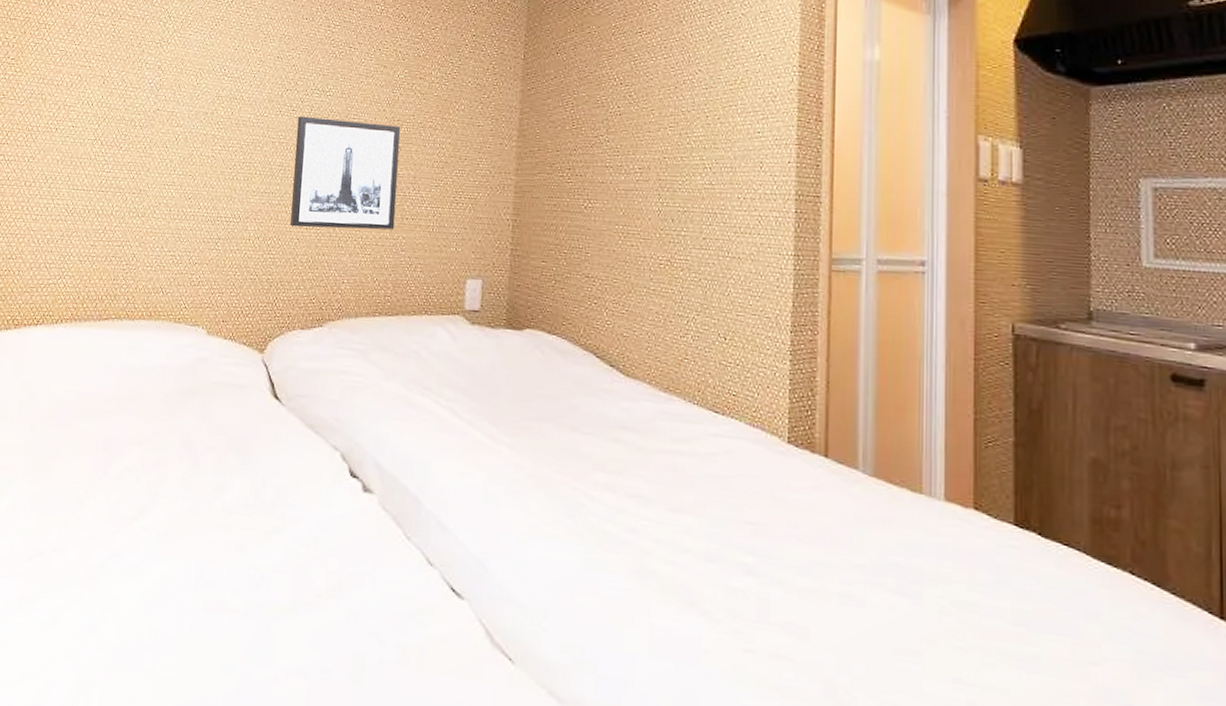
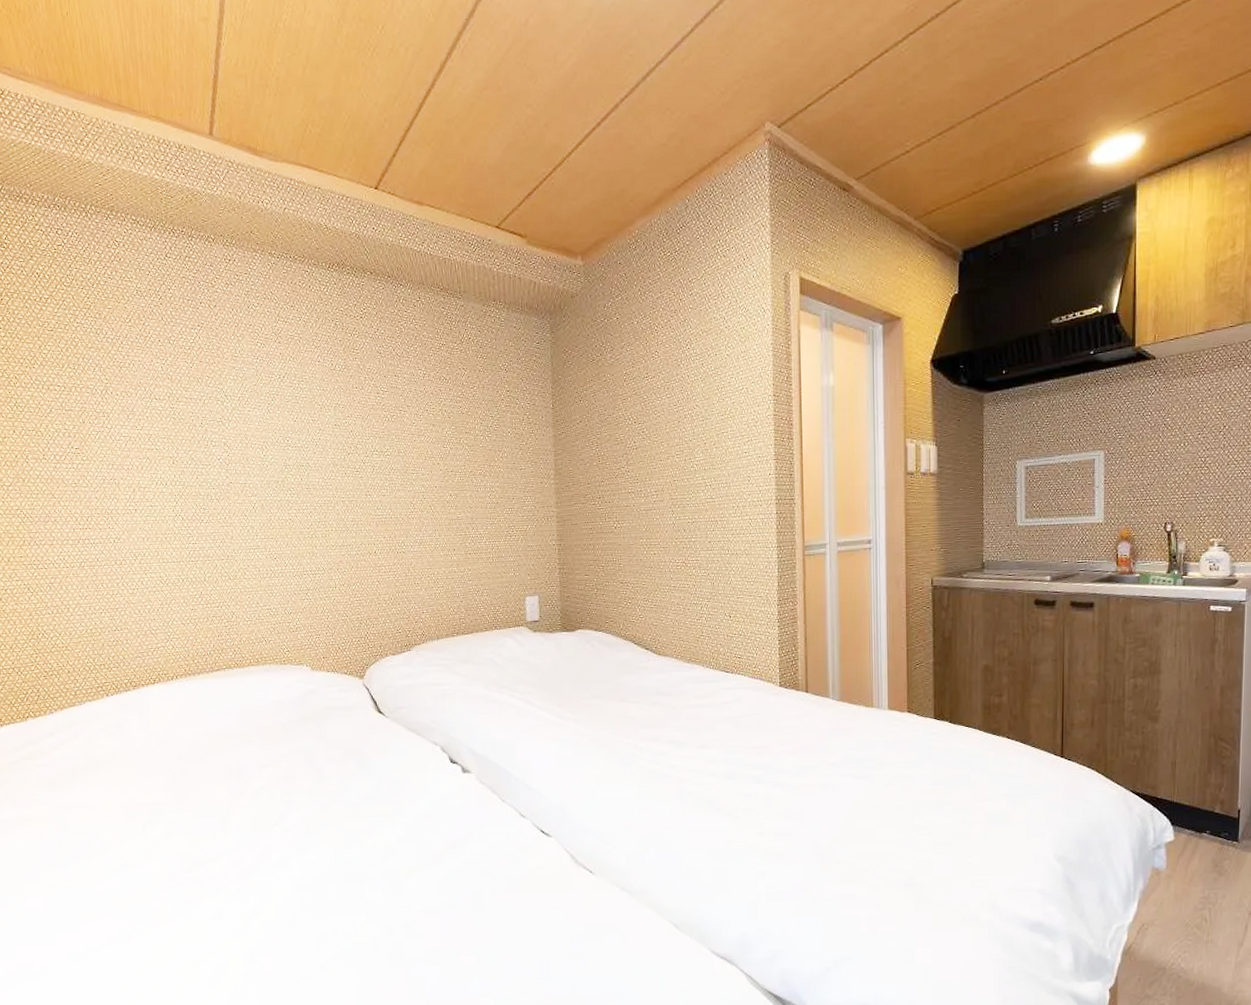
wall art: present [290,115,401,230] -> none [362,475,461,572]

